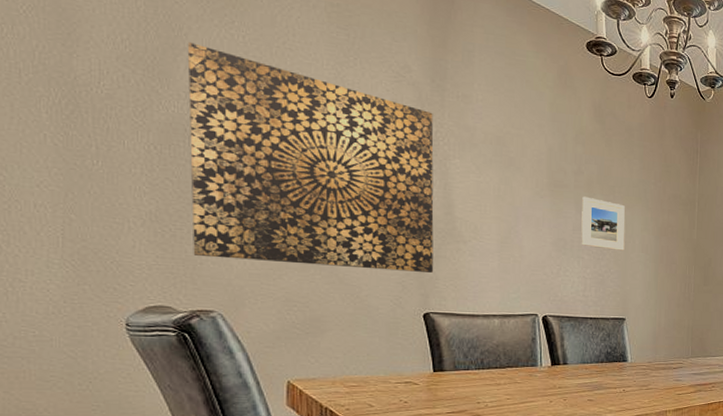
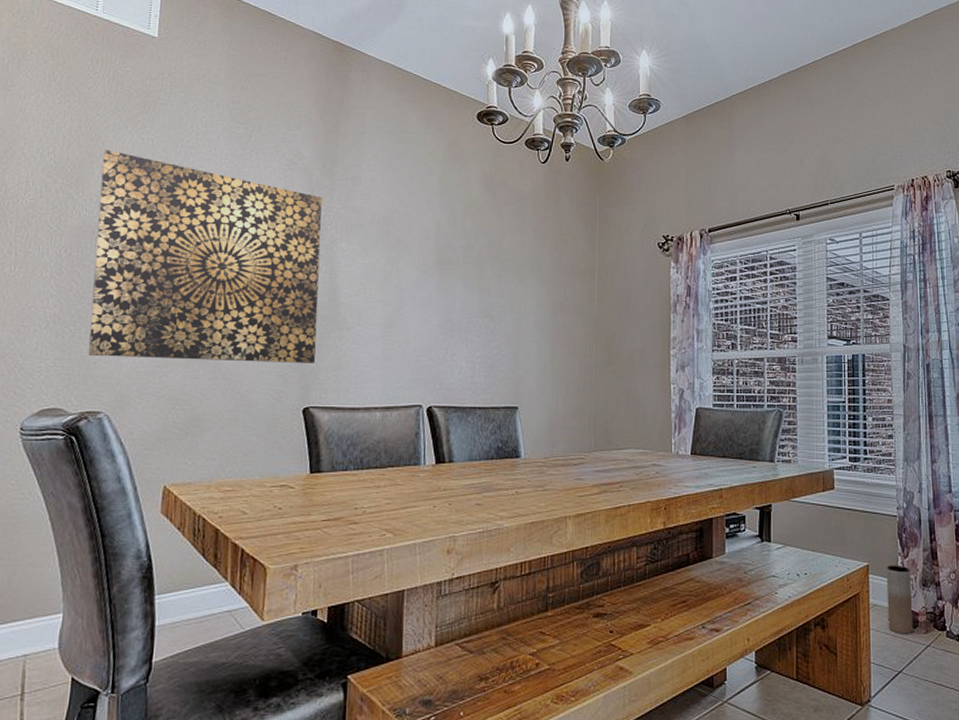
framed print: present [581,196,626,251] -> none [469,272,518,330]

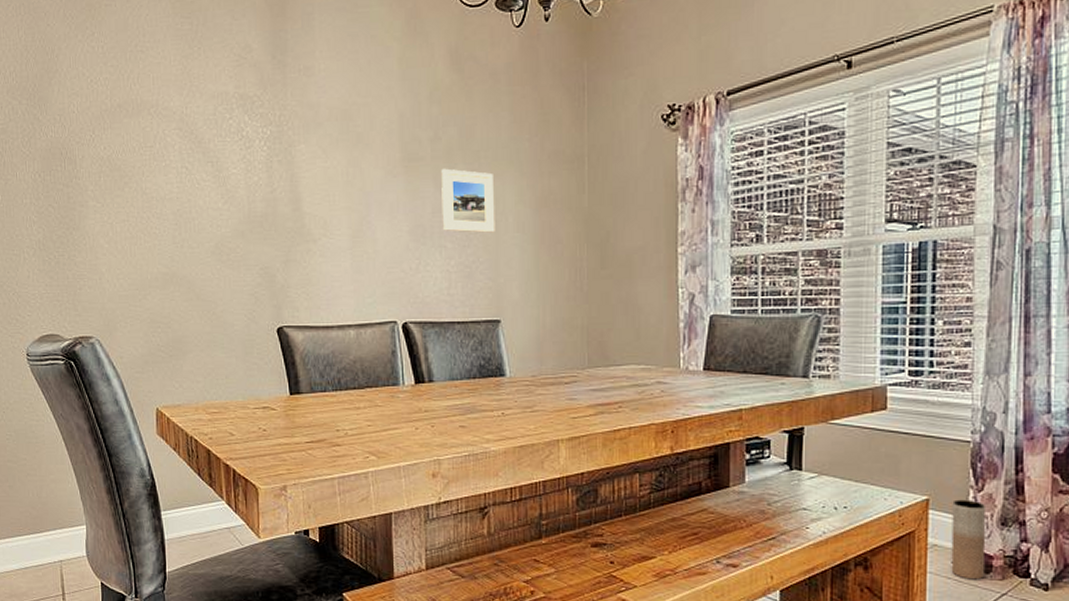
wall art: present [88,149,322,363] -> none [58,63,284,282]
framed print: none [469,272,518,330] -> present [441,168,495,233]

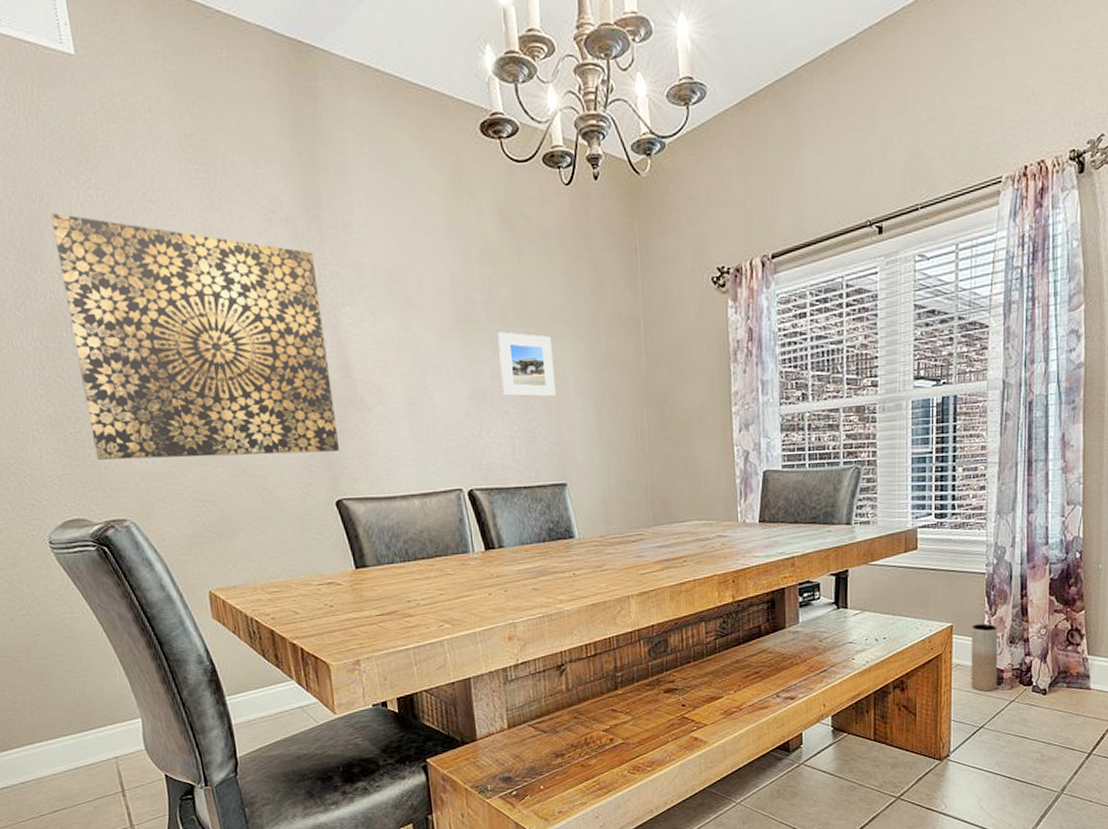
wall art: none [58,63,284,282] -> present [50,213,339,460]

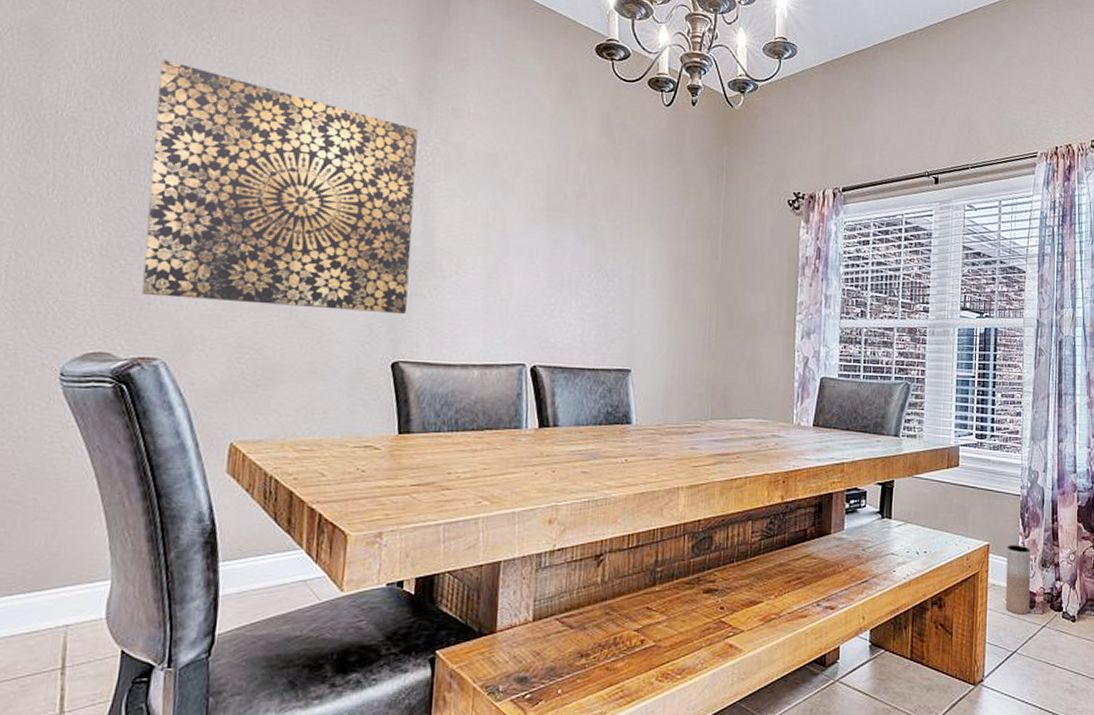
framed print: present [498,331,556,397] -> none [580,222,635,287]

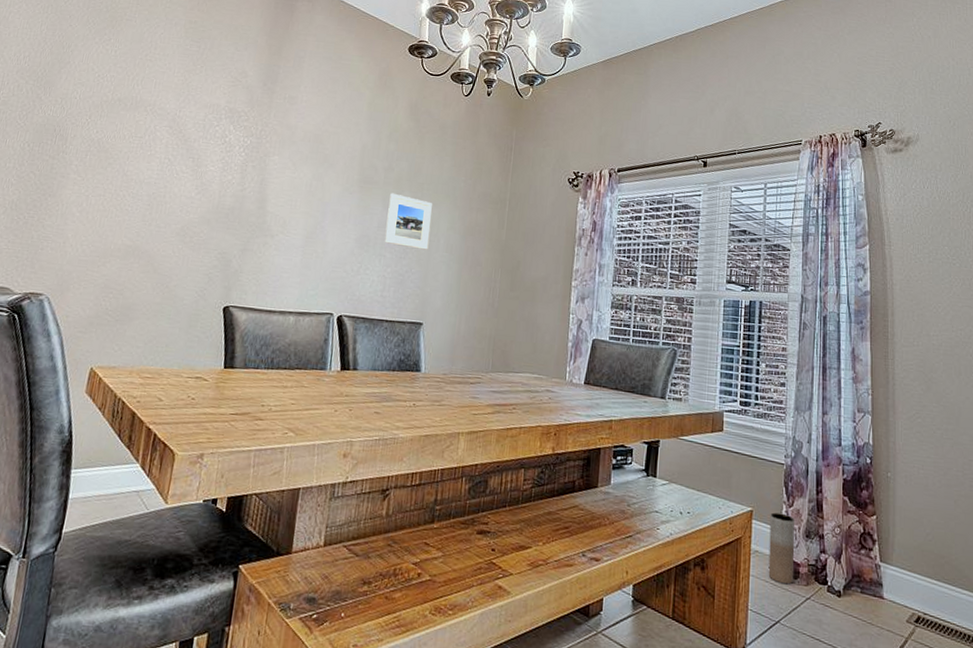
wall art: present [141,59,418,314] -> none [37,57,261,265]
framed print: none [580,222,635,287] -> present [384,193,432,250]

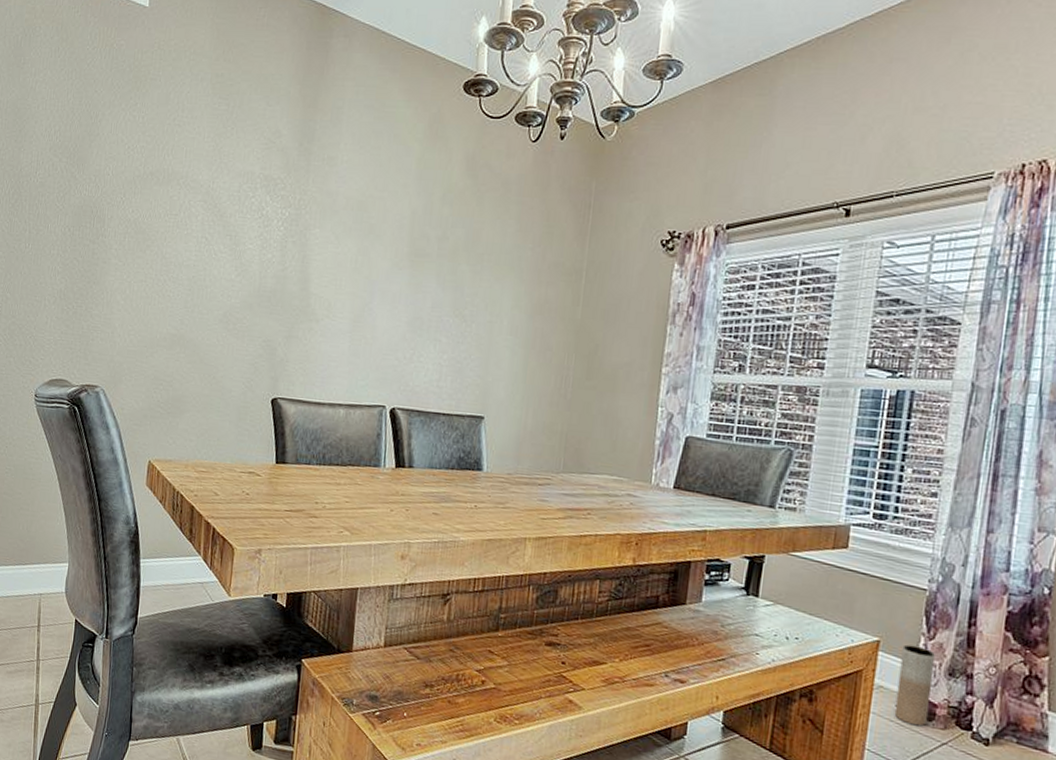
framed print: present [384,193,432,250] -> none [439,266,494,333]

